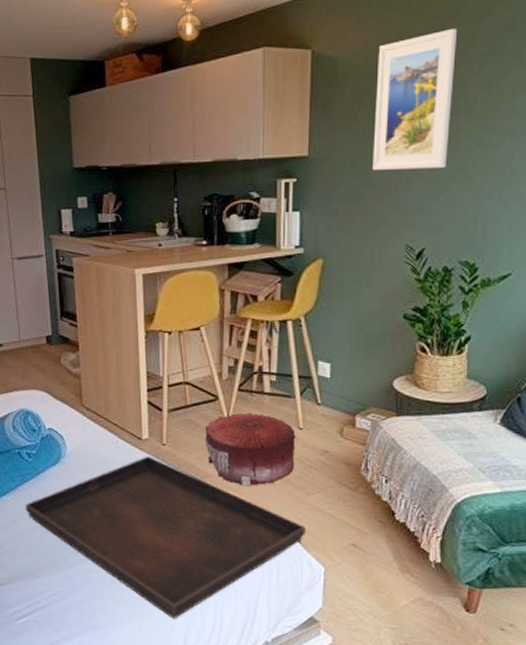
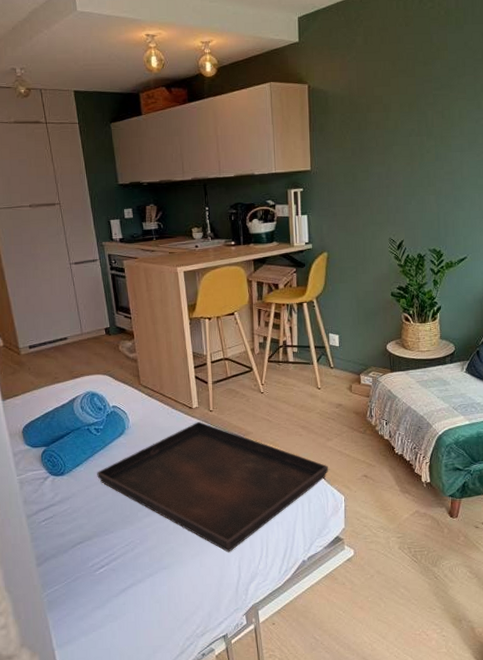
pouf: present [205,412,296,487] -> none [244,379,317,439]
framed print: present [372,28,457,170] -> none [359,68,417,180]

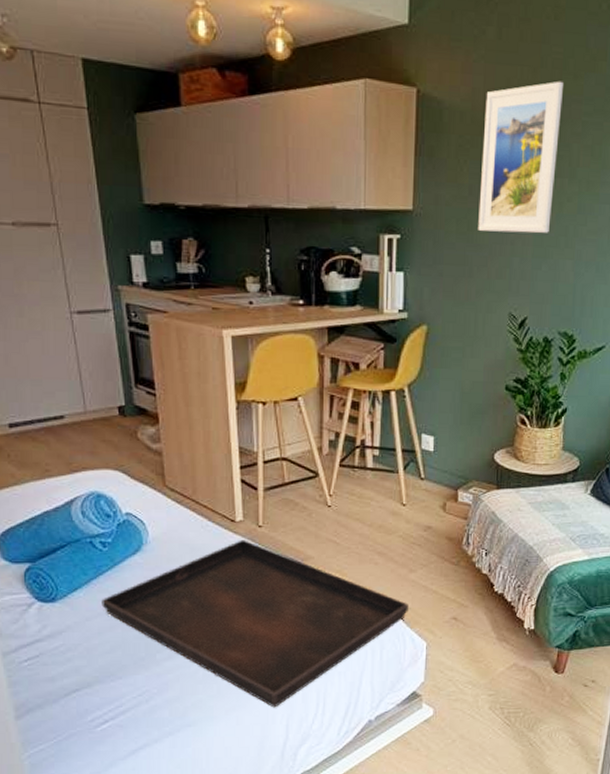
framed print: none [359,68,417,180] -> present [478,80,563,233]

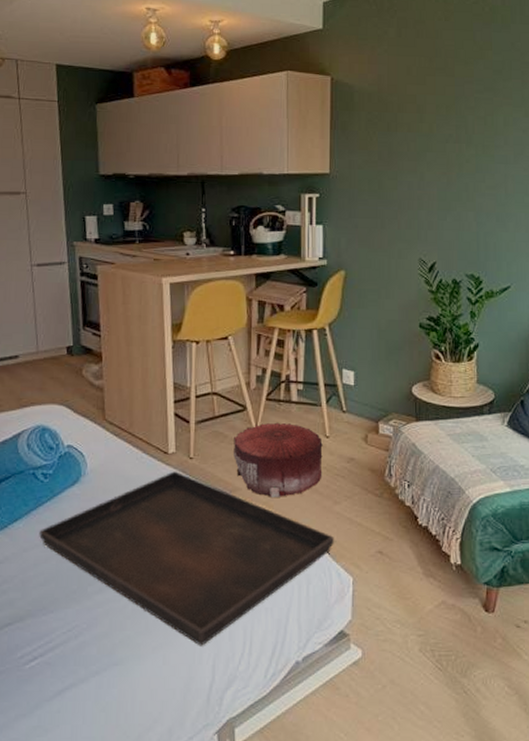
pouf: none [305,489,399,567] -> present [234,422,323,499]
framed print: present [478,80,563,233] -> none [388,67,456,190]

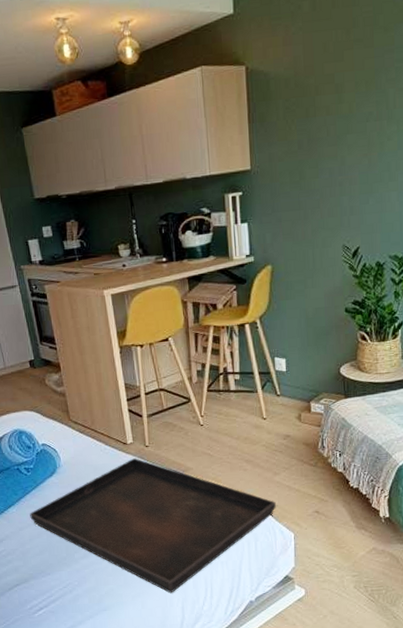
pouf: present [234,422,323,499] -> none [182,410,262,474]

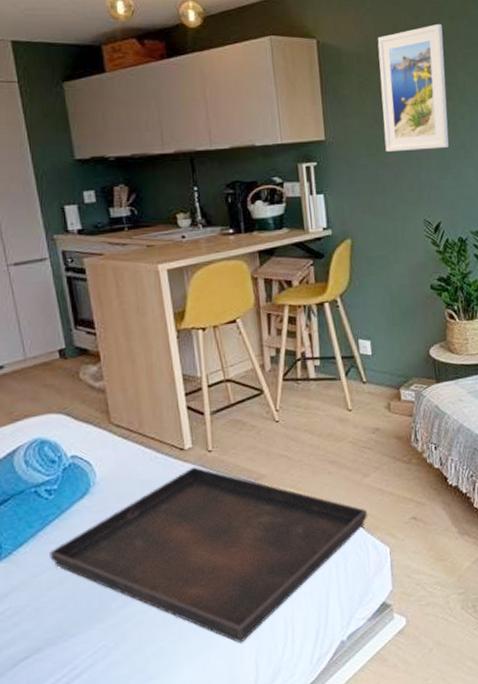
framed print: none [306,36,376,178] -> present [377,23,449,152]

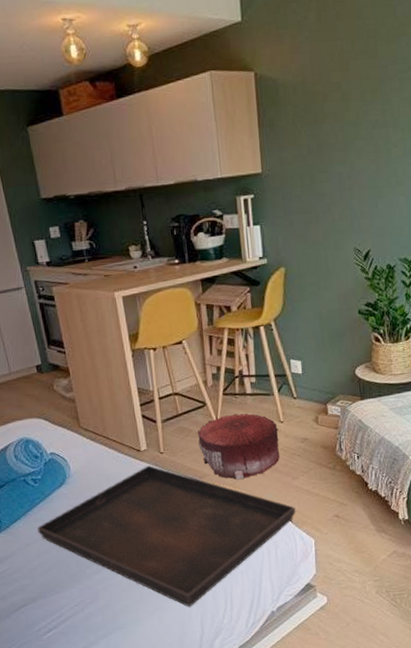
pouf: none [253,401,349,480] -> present [198,413,280,480]
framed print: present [377,23,449,152] -> none [313,47,382,182]

